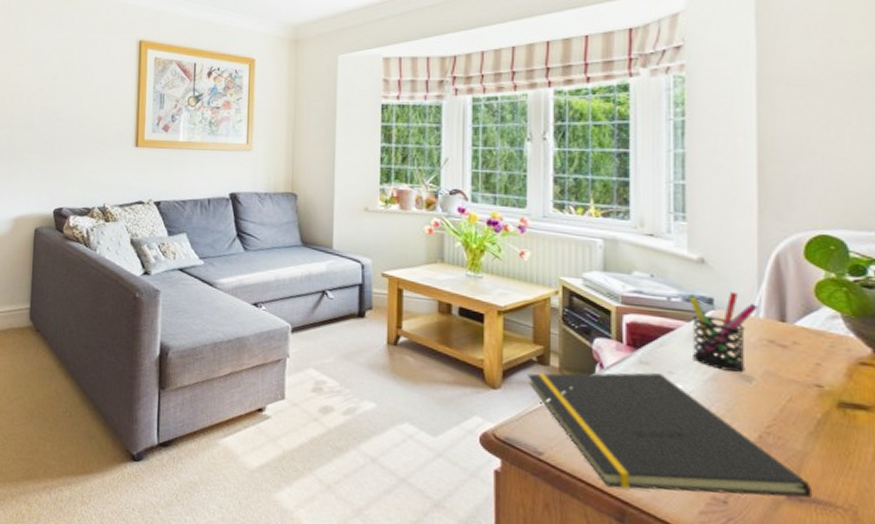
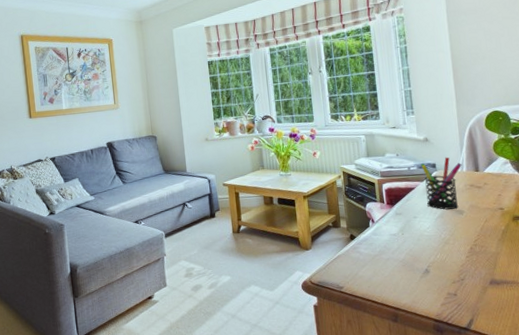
notepad: present [527,372,813,498] -> none [327,218,504,301]

